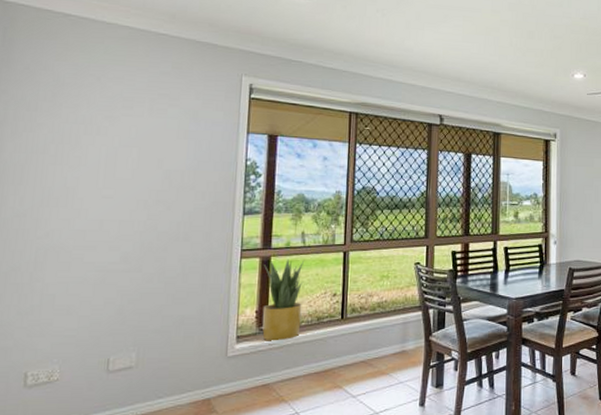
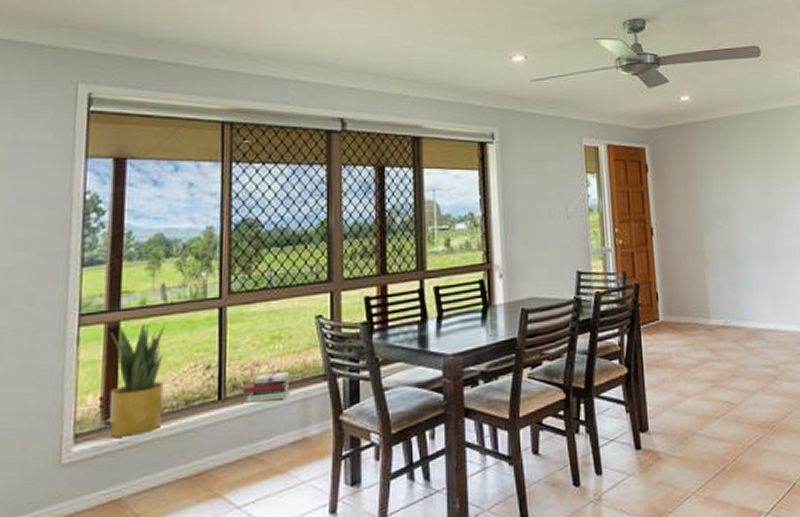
books: none [359,303,395,324] -> present [243,372,290,403]

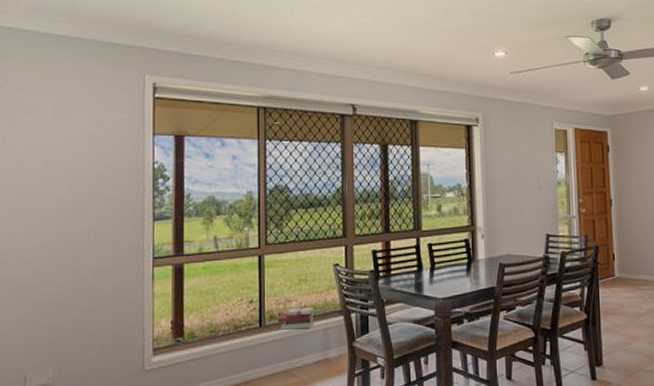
planter: present [109,322,167,439] -> none [177,265,219,353]

